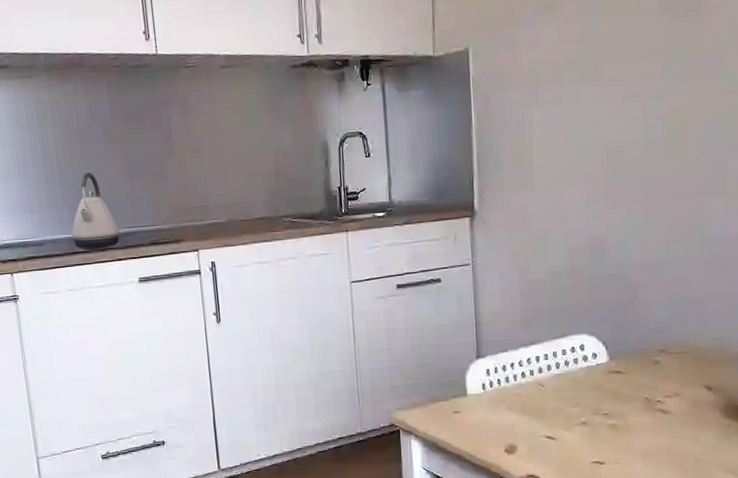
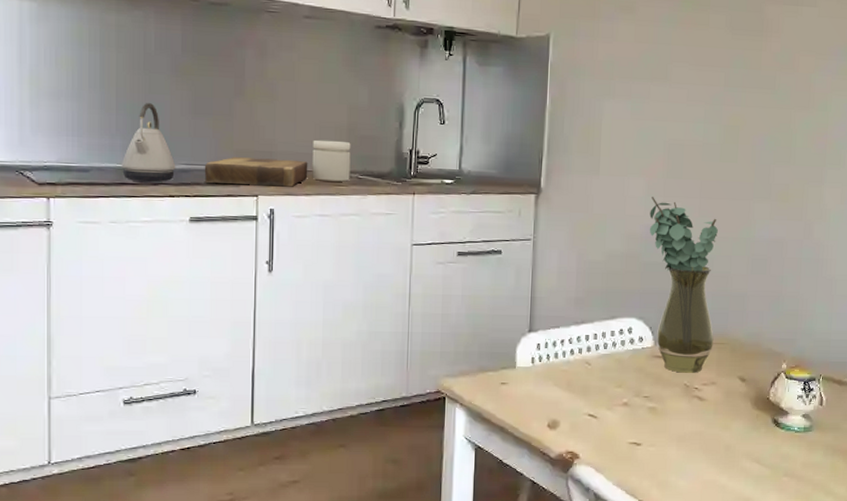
cutting board: none [145,211,243,244] -> present [204,157,308,188]
jar: none [243,186,283,229] -> present [312,140,351,182]
vase: none [592,206,674,387] -> present [650,197,718,373]

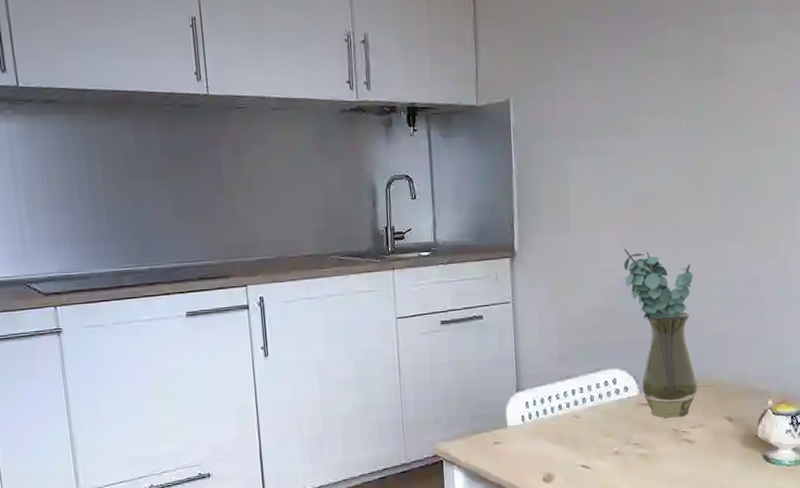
kettle: present [121,103,176,183] -> none [117,208,168,284]
cutting board: present [204,157,308,188] -> none [194,248,291,279]
jar: present [312,140,351,182] -> none [292,225,331,266]

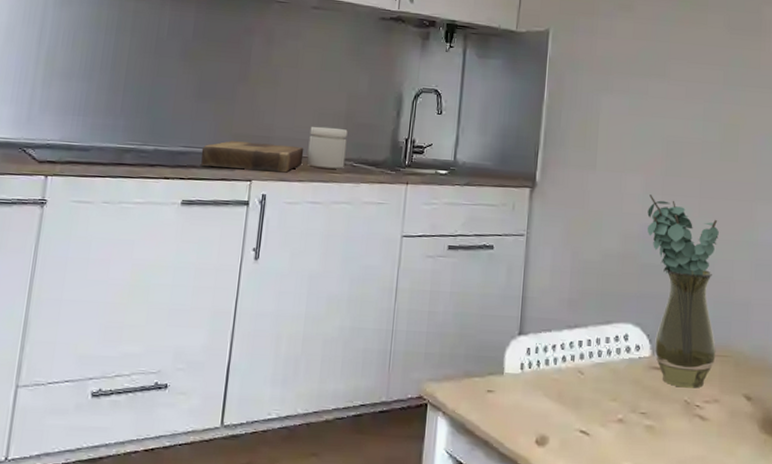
cutting board: none [194,248,291,279] -> present [200,141,304,174]
jar: none [292,225,331,266] -> present [306,126,348,169]

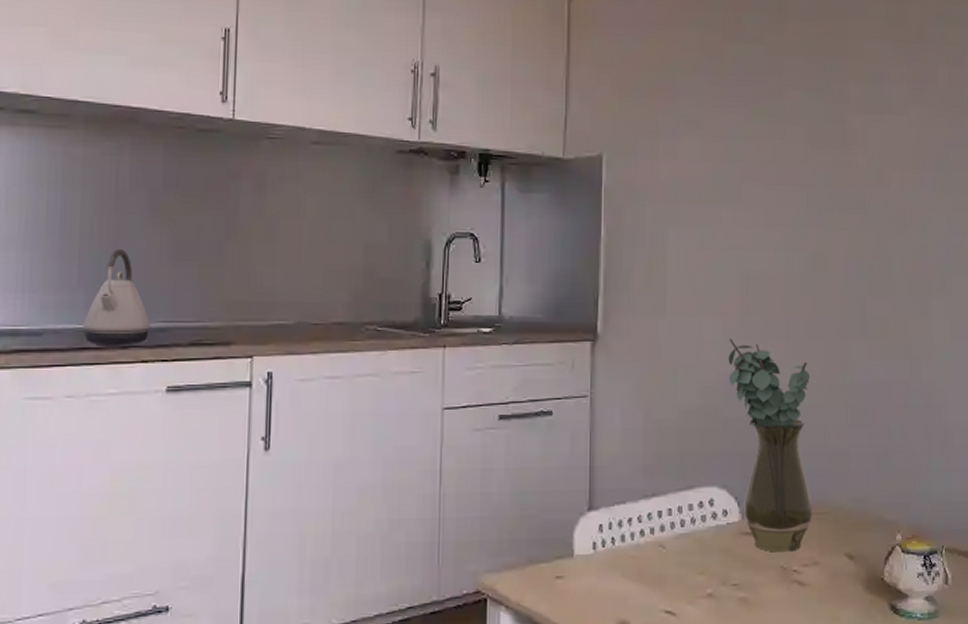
kettle: none [121,85,175,164] -> present [82,249,151,346]
cutting board: present [200,141,304,174] -> none [185,311,315,346]
jar: present [306,126,348,169] -> none [320,286,368,335]

